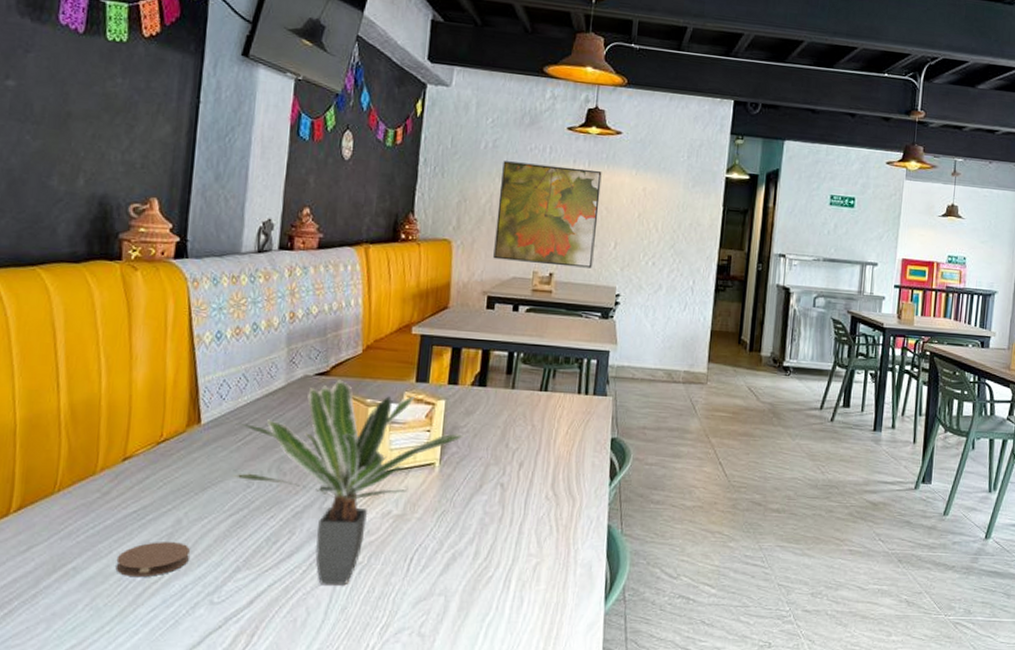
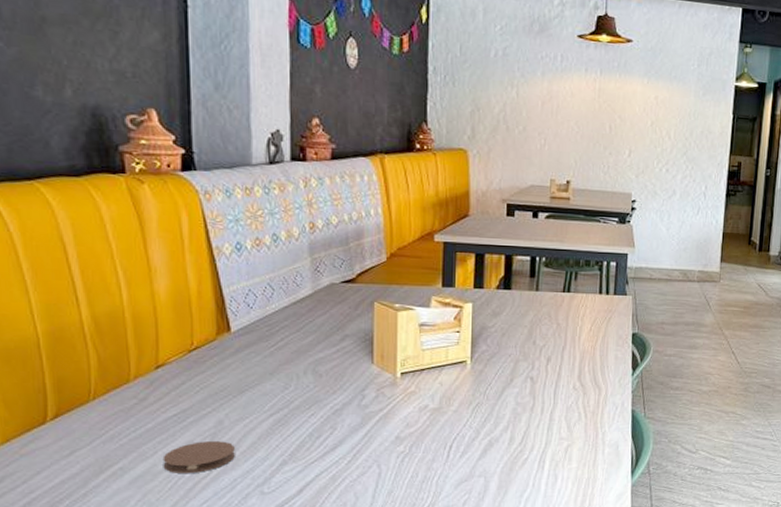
potted plant: present [232,379,466,586] -> none [263,286,495,473]
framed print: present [493,161,602,268] -> none [510,69,614,176]

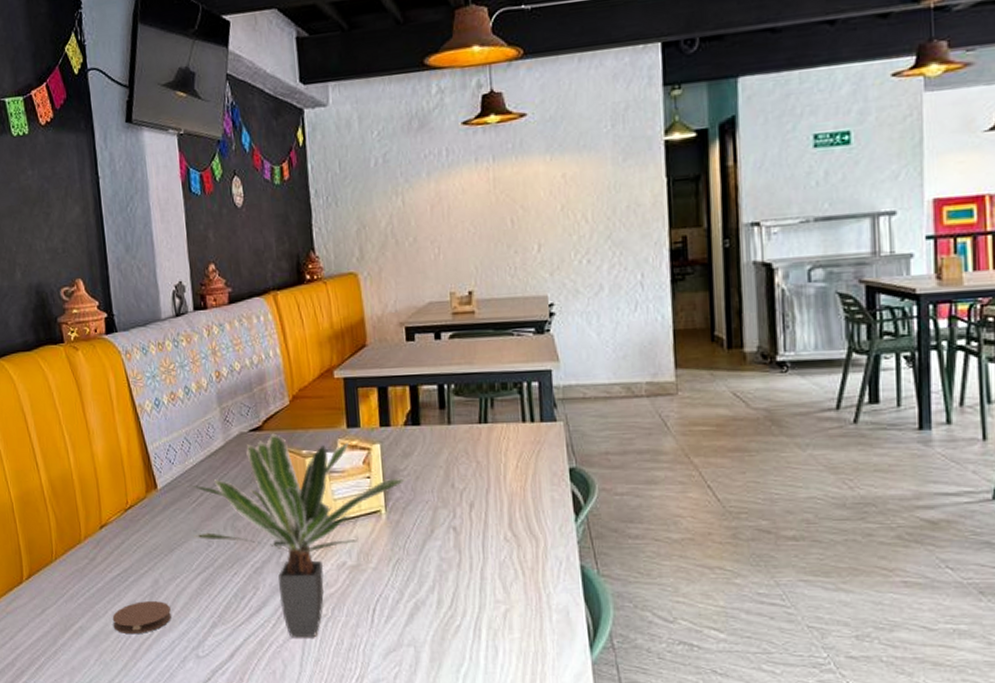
potted plant: none [263,286,495,473] -> present [184,433,408,638]

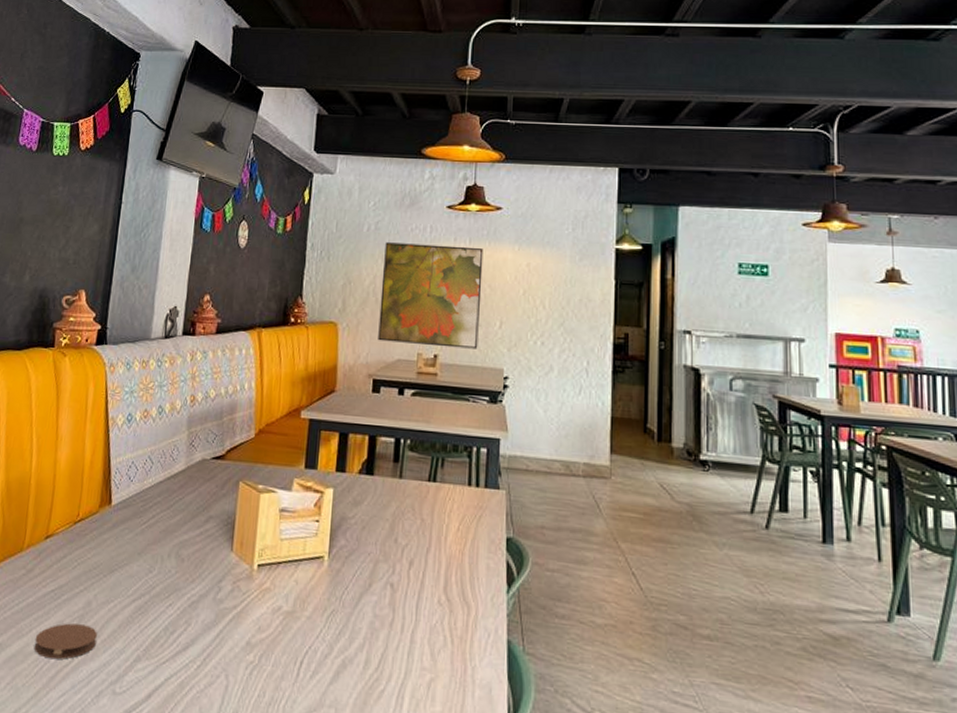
potted plant: present [184,433,408,638] -> none [136,464,354,687]
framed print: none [397,165,516,286] -> present [378,242,484,349]

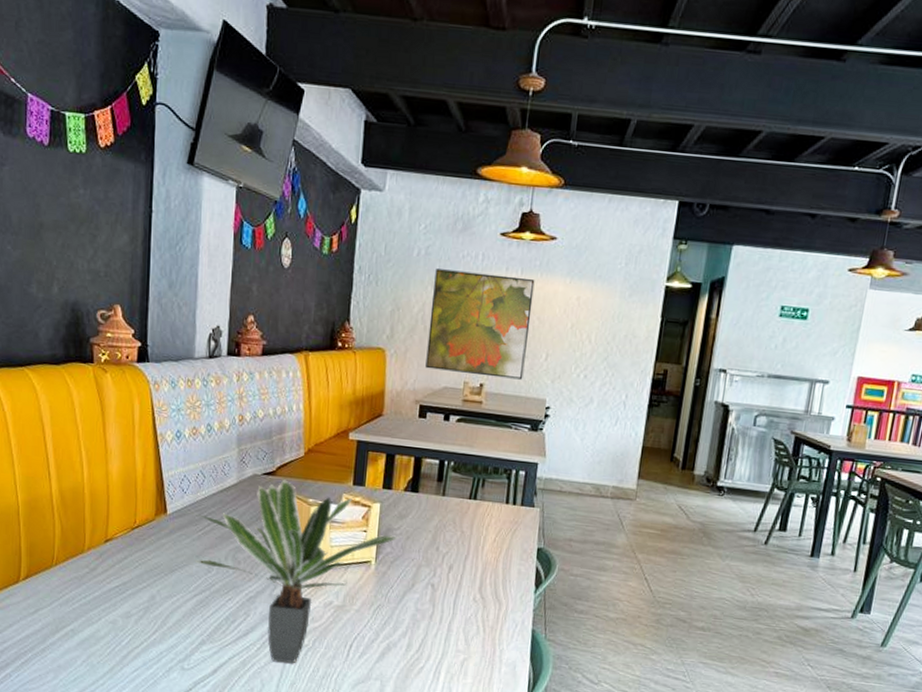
coaster: present [34,623,97,659] -> none [104,613,163,642]
potted plant: none [136,464,354,687] -> present [193,479,400,664]

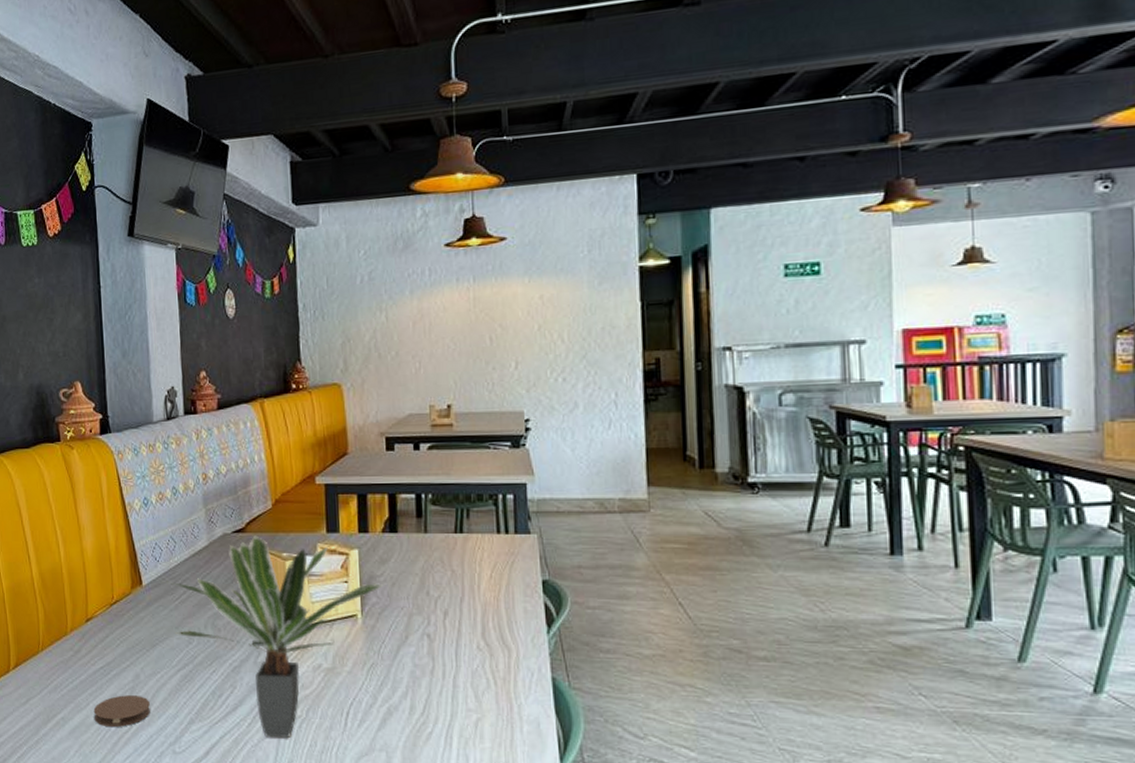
coaster: none [104,613,163,642] -> present [93,695,150,727]
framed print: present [425,268,535,380] -> none [382,285,494,398]

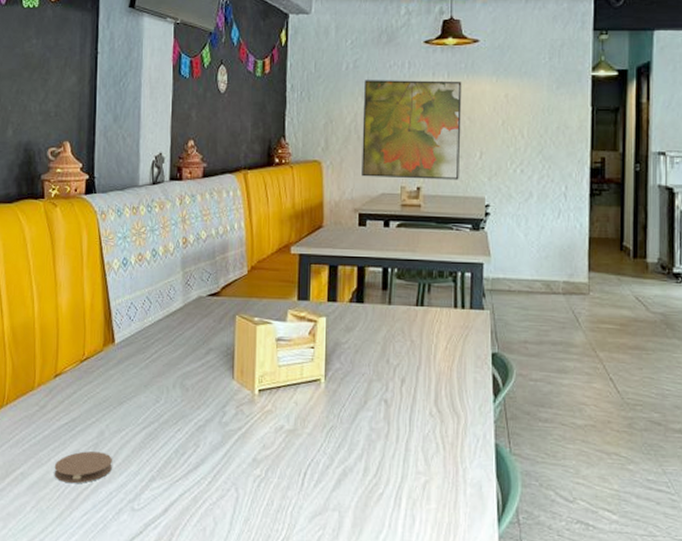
potted plant: present [168,535,384,739] -> none [140,299,348,498]
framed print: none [382,285,494,398] -> present [362,80,462,180]

